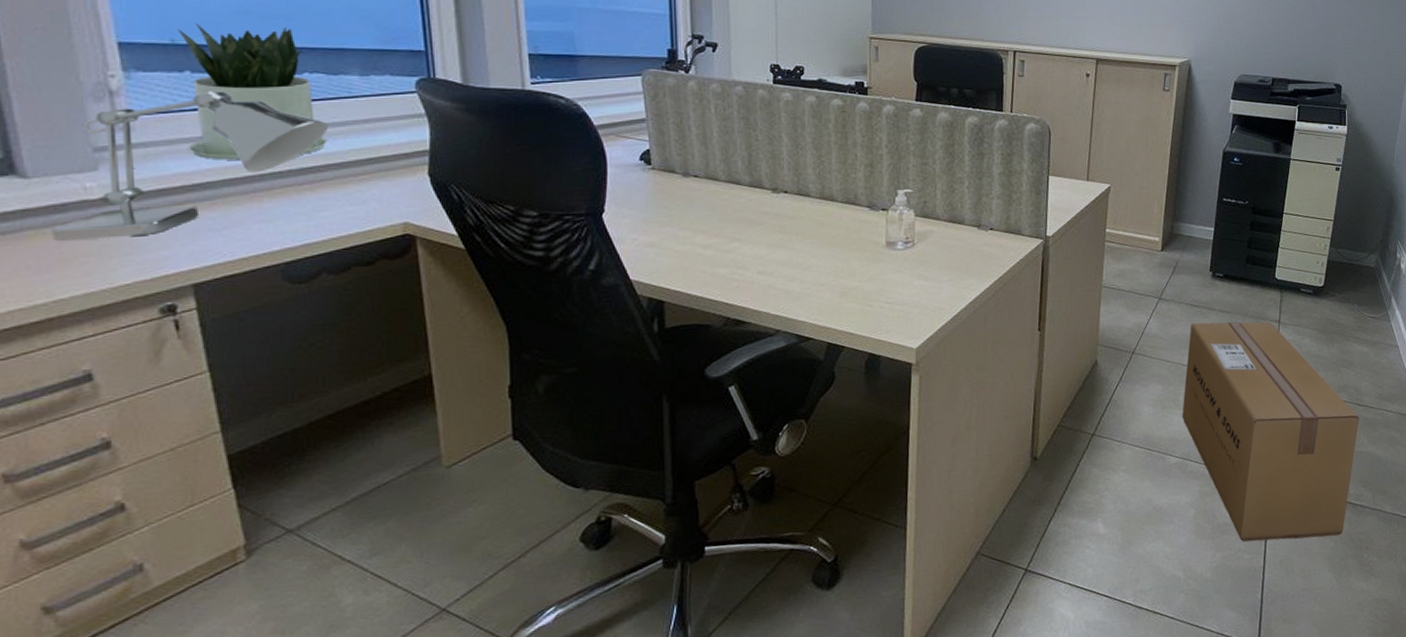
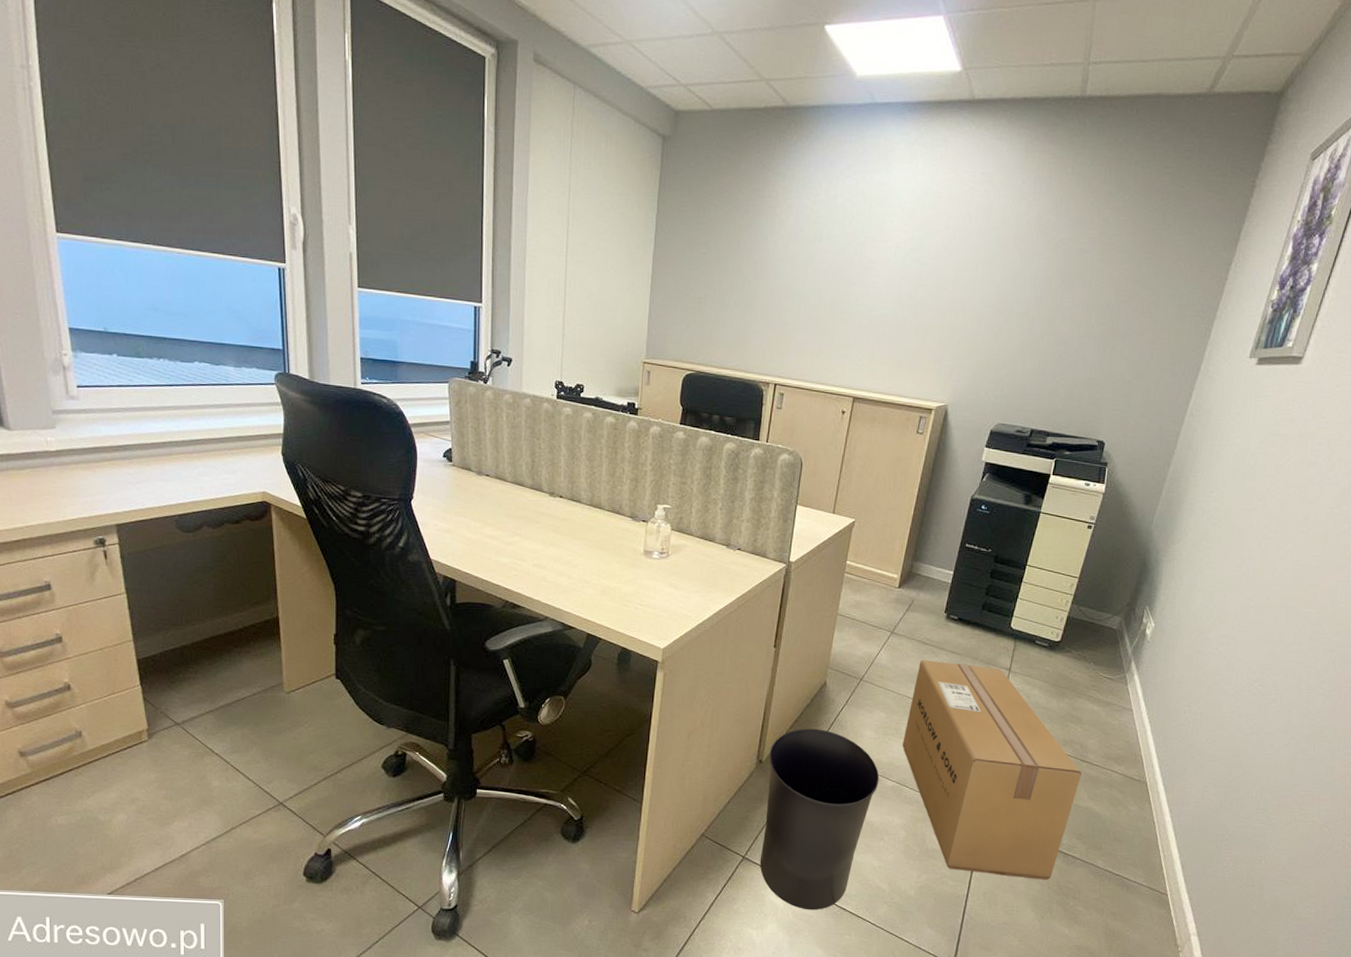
desk lamp: present [52,91,328,241] -> none [26,372,211,483]
planter: present [178,23,327,160] -> none [109,316,210,429]
waste bin: none [1043,412,1162,617] -> present [759,728,880,911]

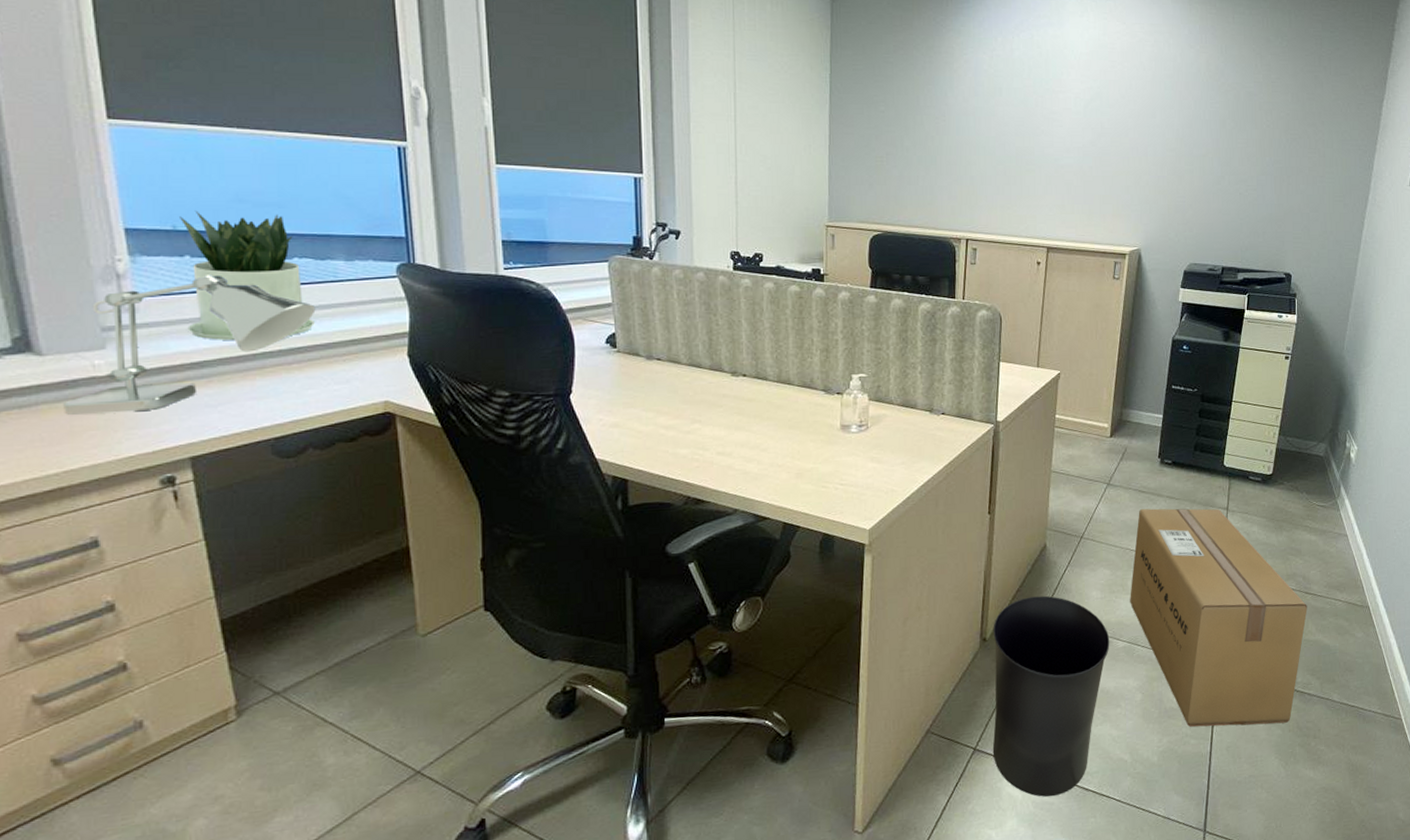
desk lamp: none [26,372,211,483] -> present [63,275,316,415]
planter: none [109,316,210,429] -> present [180,210,315,340]

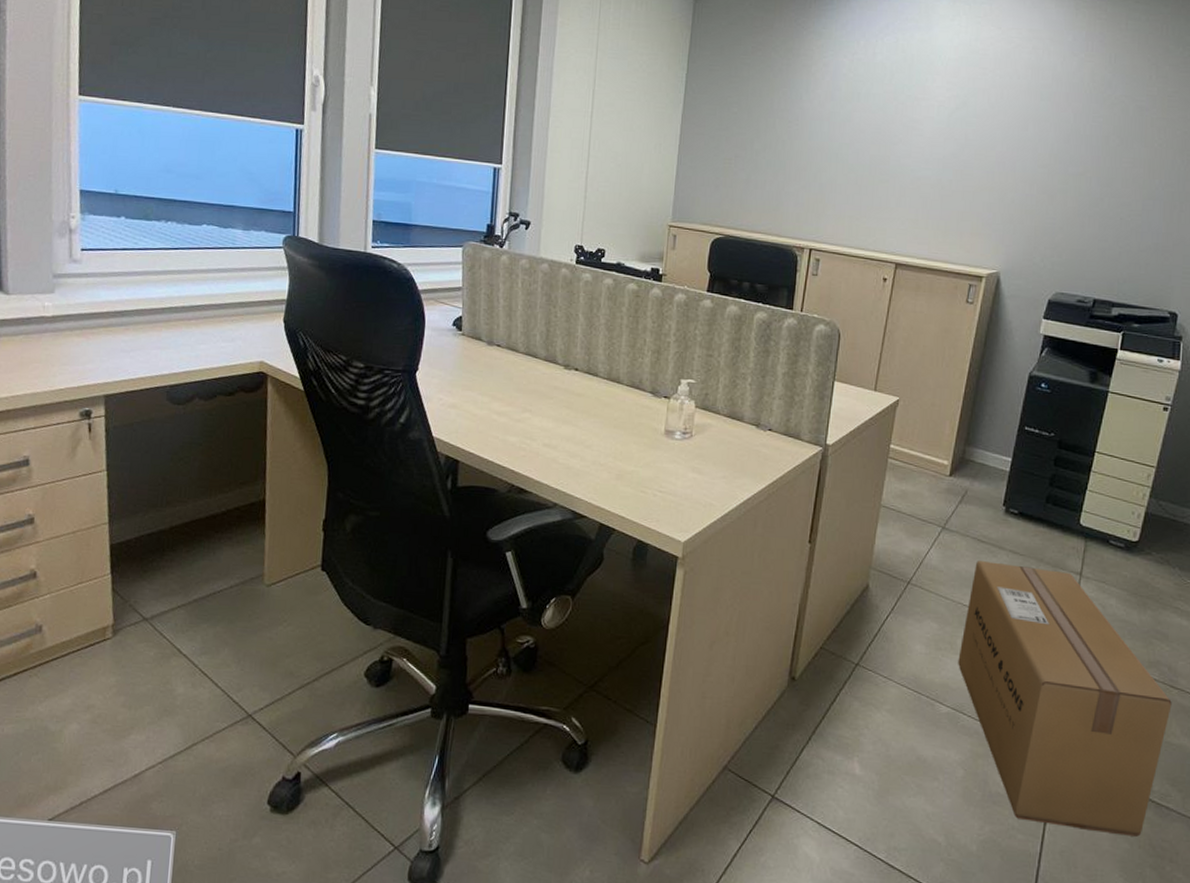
desk lamp: present [63,275,316,415] -> none [18,234,215,350]
planter: present [180,210,315,340] -> none [116,178,213,294]
waste bin: present [992,595,1110,797] -> none [791,639,932,867]

